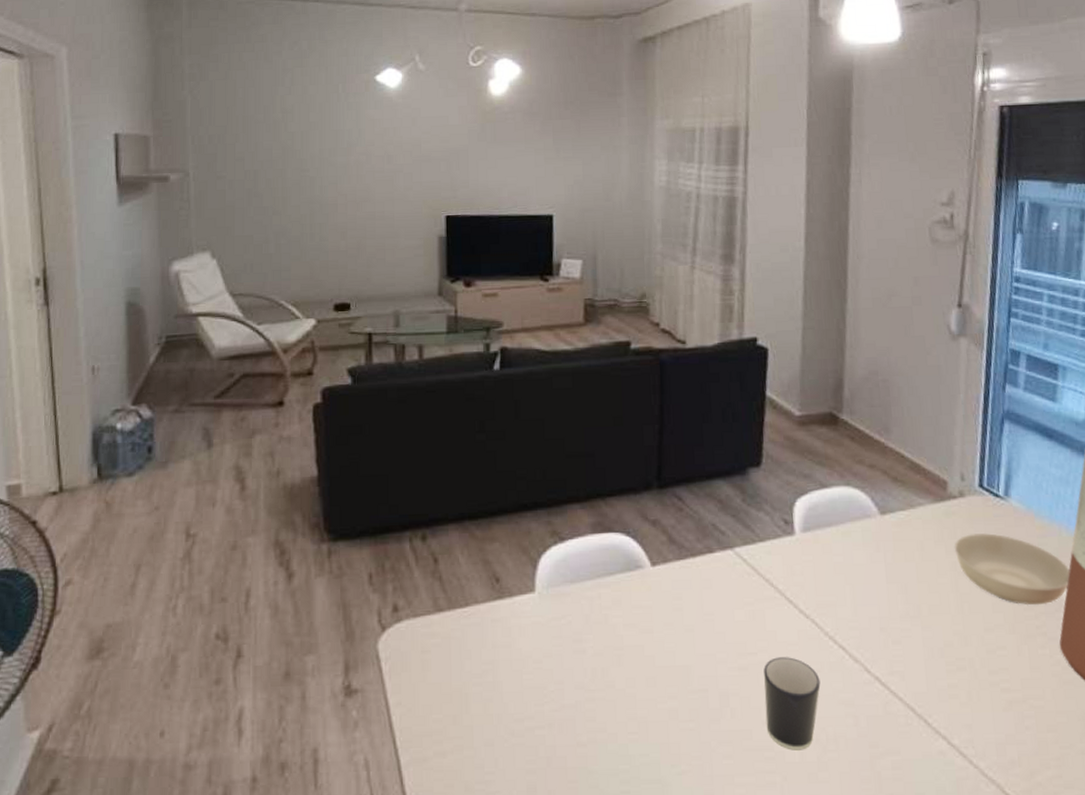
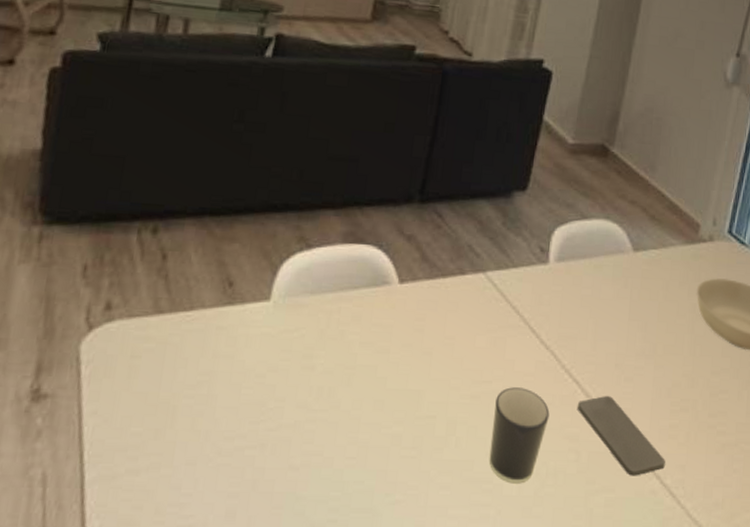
phone: none [847,660,950,738] -> present [577,396,665,476]

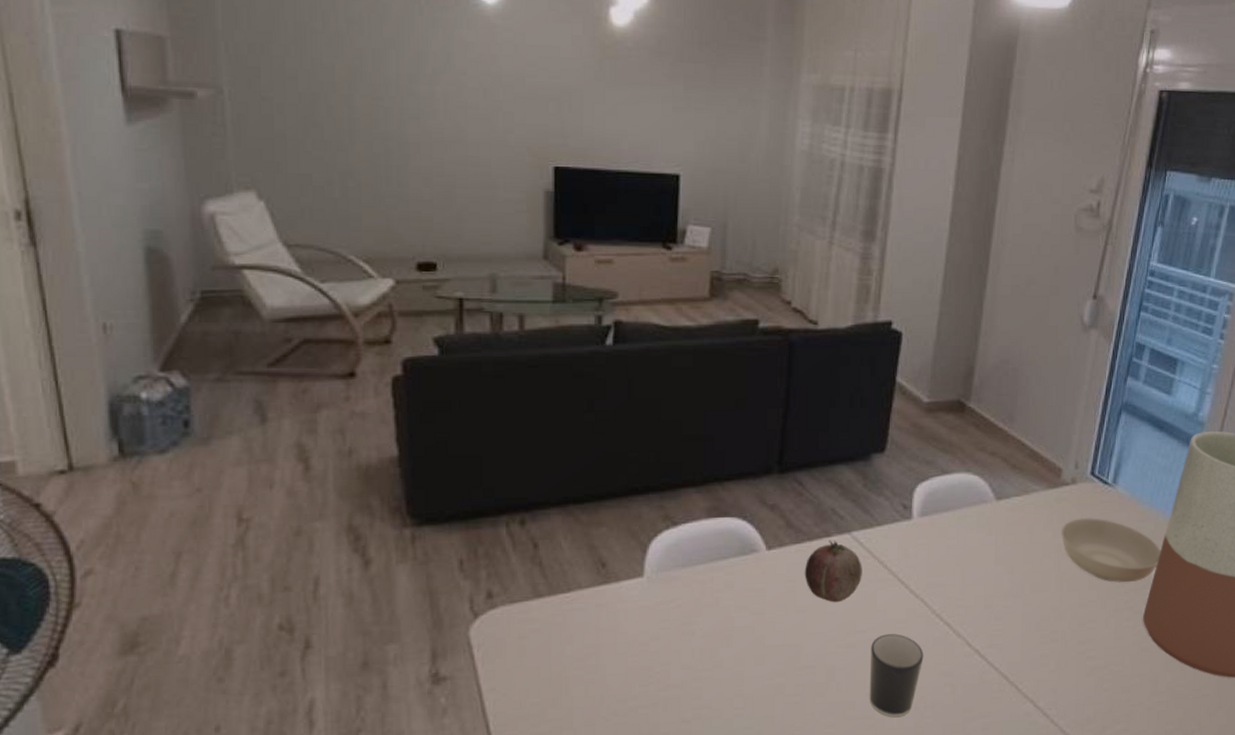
fruit: none [434,278,494,348] -> present [804,540,862,603]
phone: present [577,396,665,476] -> none [949,634,1038,702]

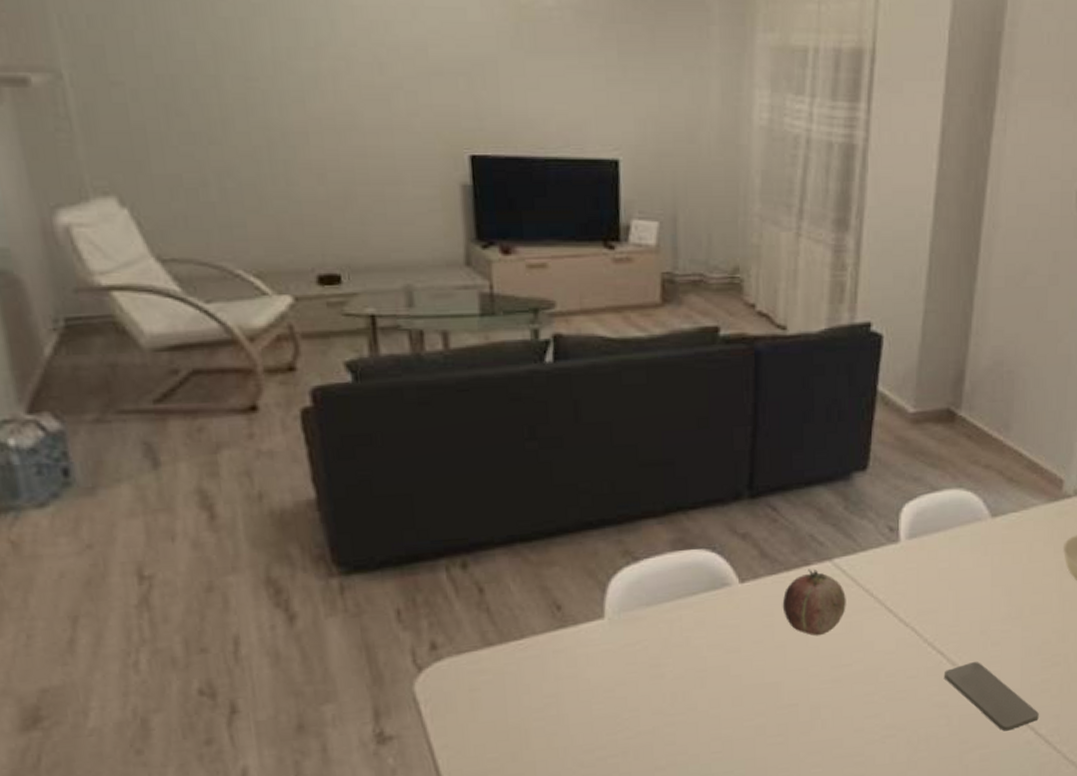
mug: present [869,634,924,718] -> none [857,665,916,754]
phone: none [949,634,1038,702] -> present [943,662,1039,731]

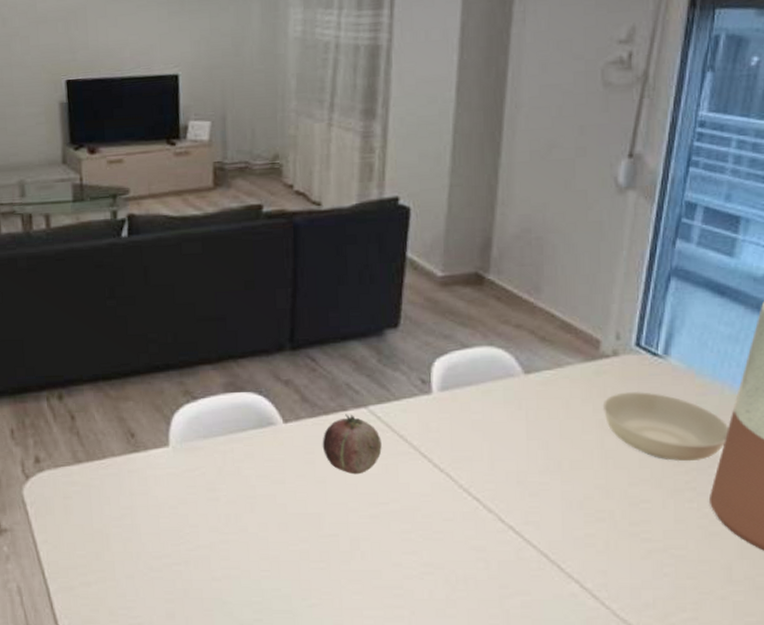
phone: present [943,662,1039,731] -> none [480,511,584,581]

